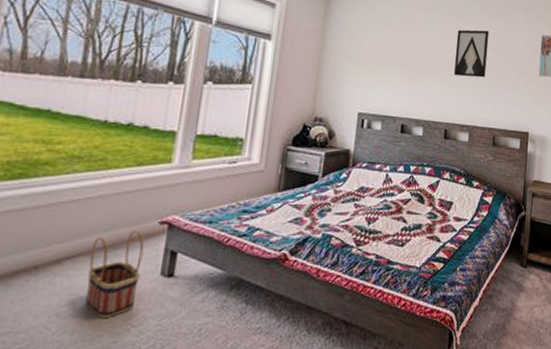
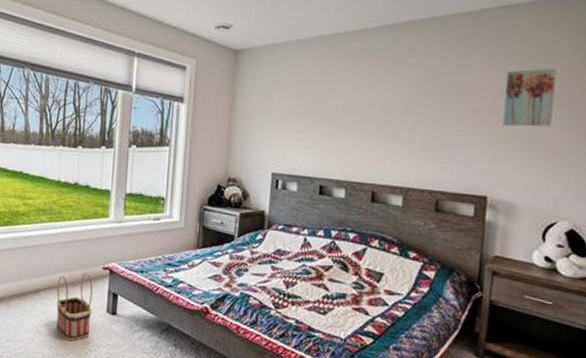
wall art: present [454,29,490,78] -> none [382,72,430,131]

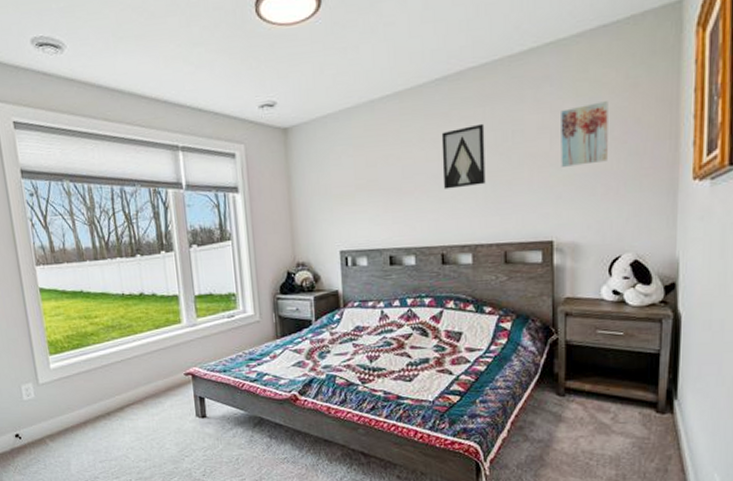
basket: present [56,272,93,341] -> none [141,381,183,451]
wall art: none [382,72,430,131] -> present [441,123,486,189]

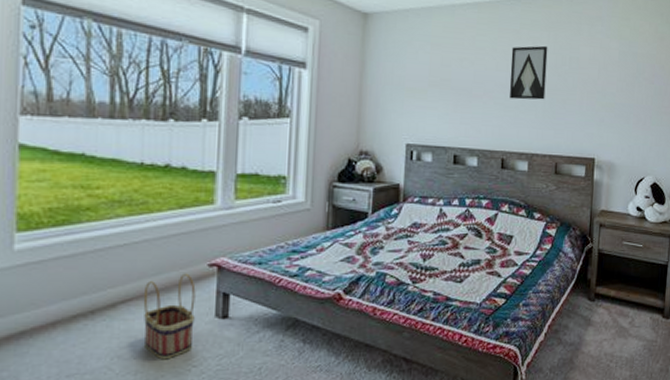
basket: none [141,381,183,451] -> present [143,273,196,360]
wall art: present [561,101,608,167] -> none [605,46,643,97]

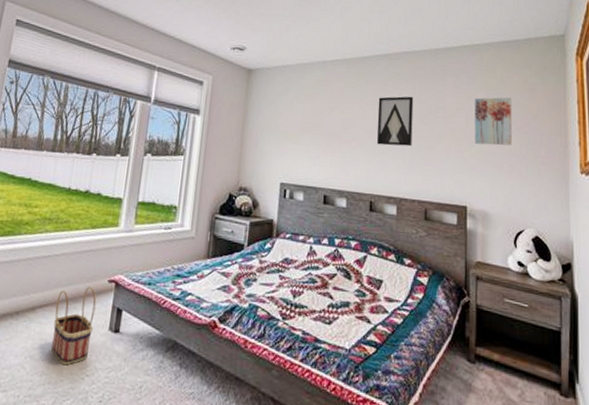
wall art: none [605,46,643,97] -> present [474,97,512,146]

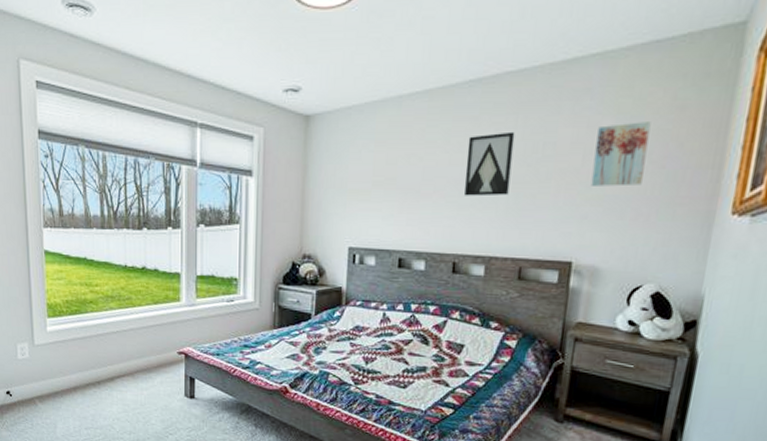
basket: present [51,286,96,366] -> none [132,358,169,426]

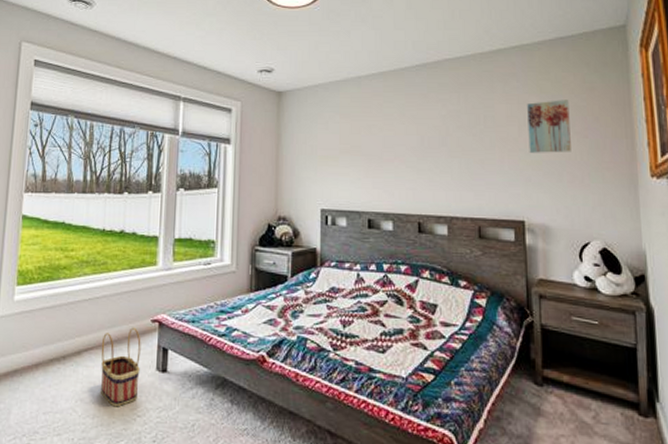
basket: none [132,358,169,426] -> present [101,327,141,407]
wall art: present [464,131,515,197] -> none [420,107,460,162]

